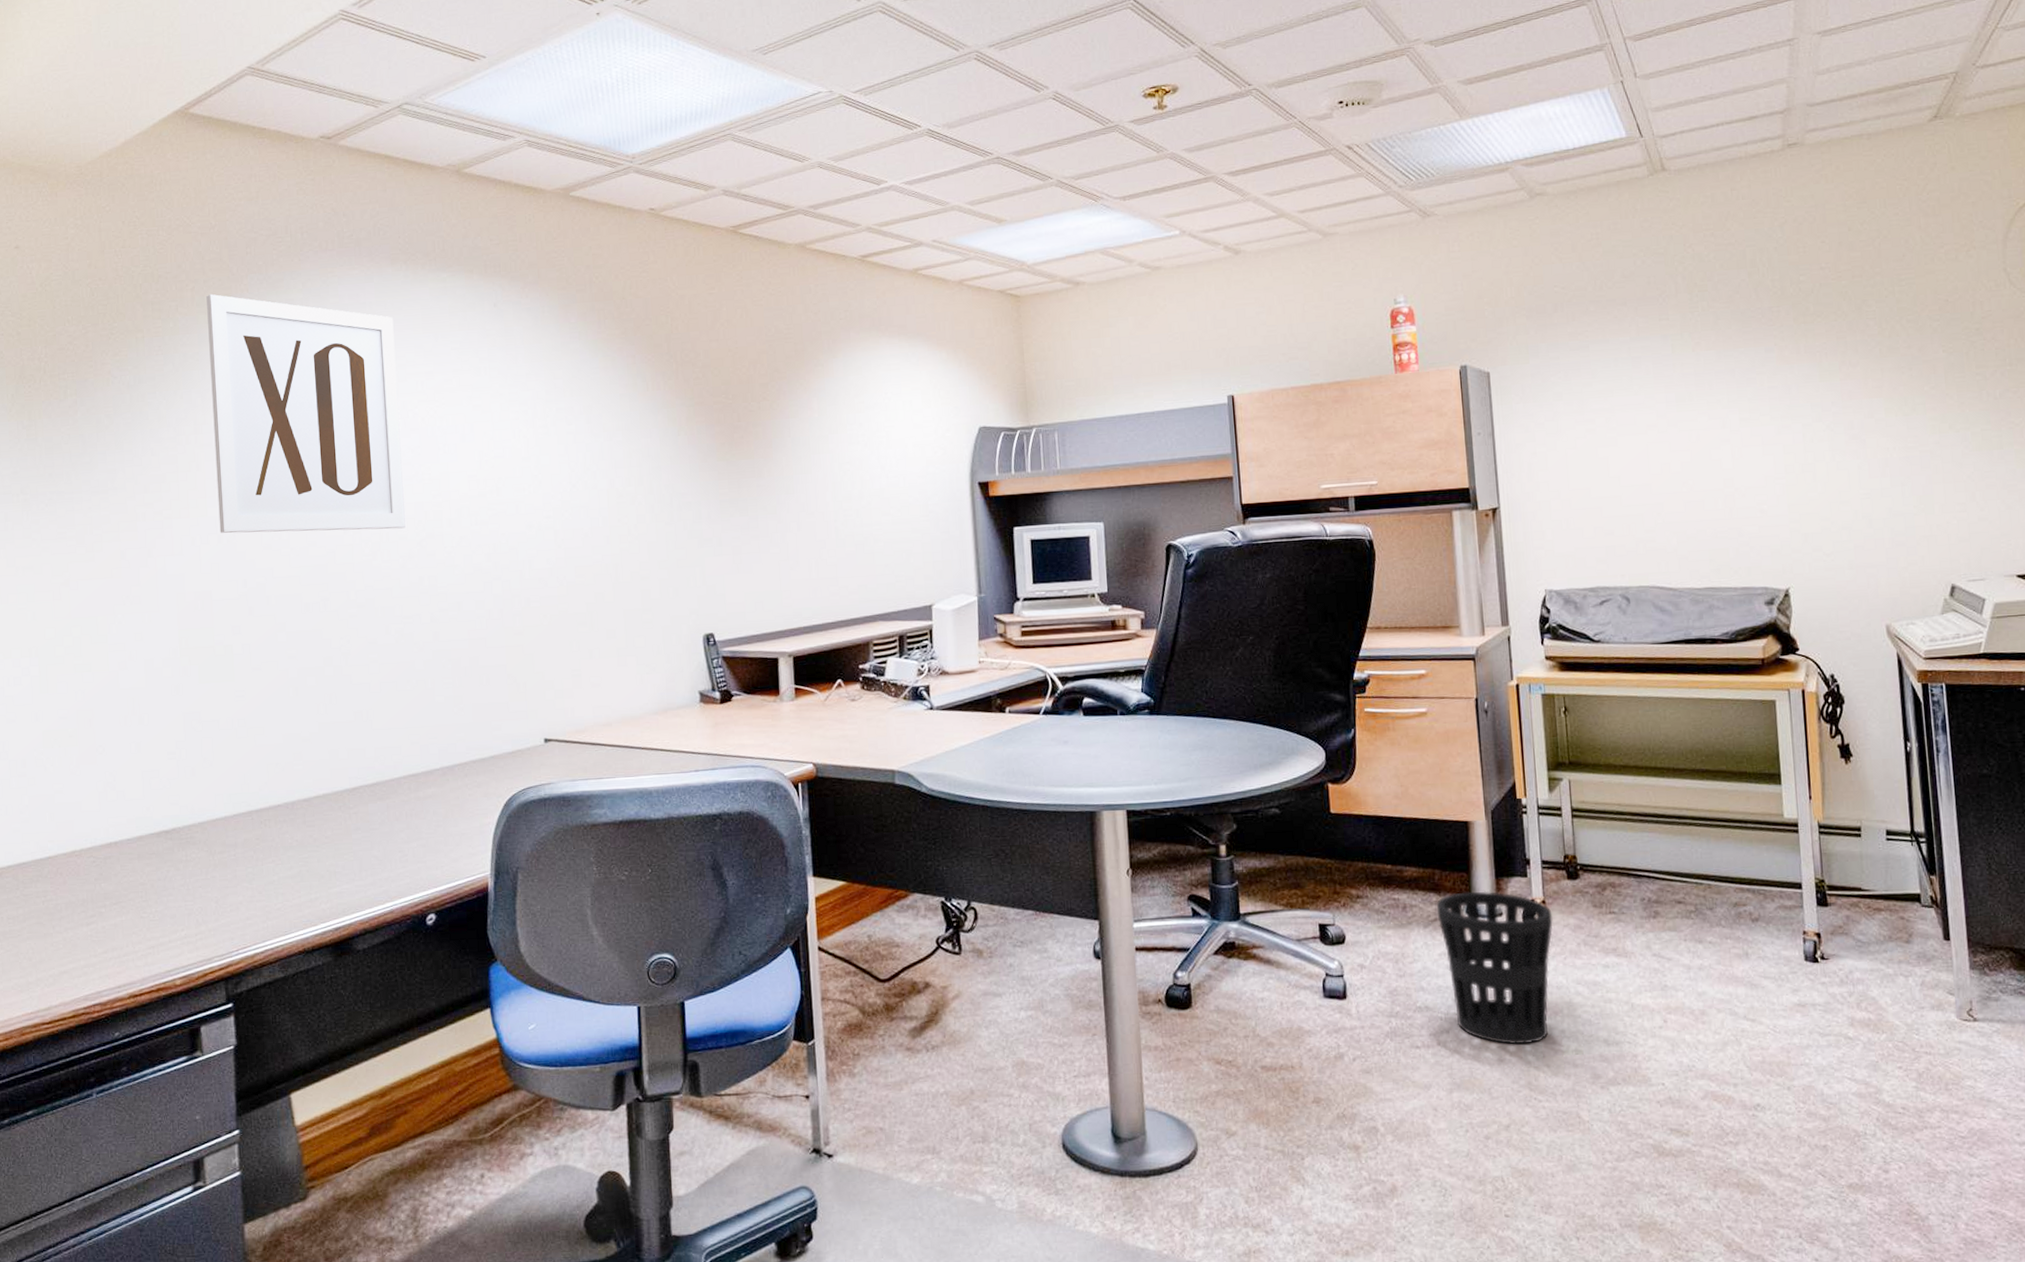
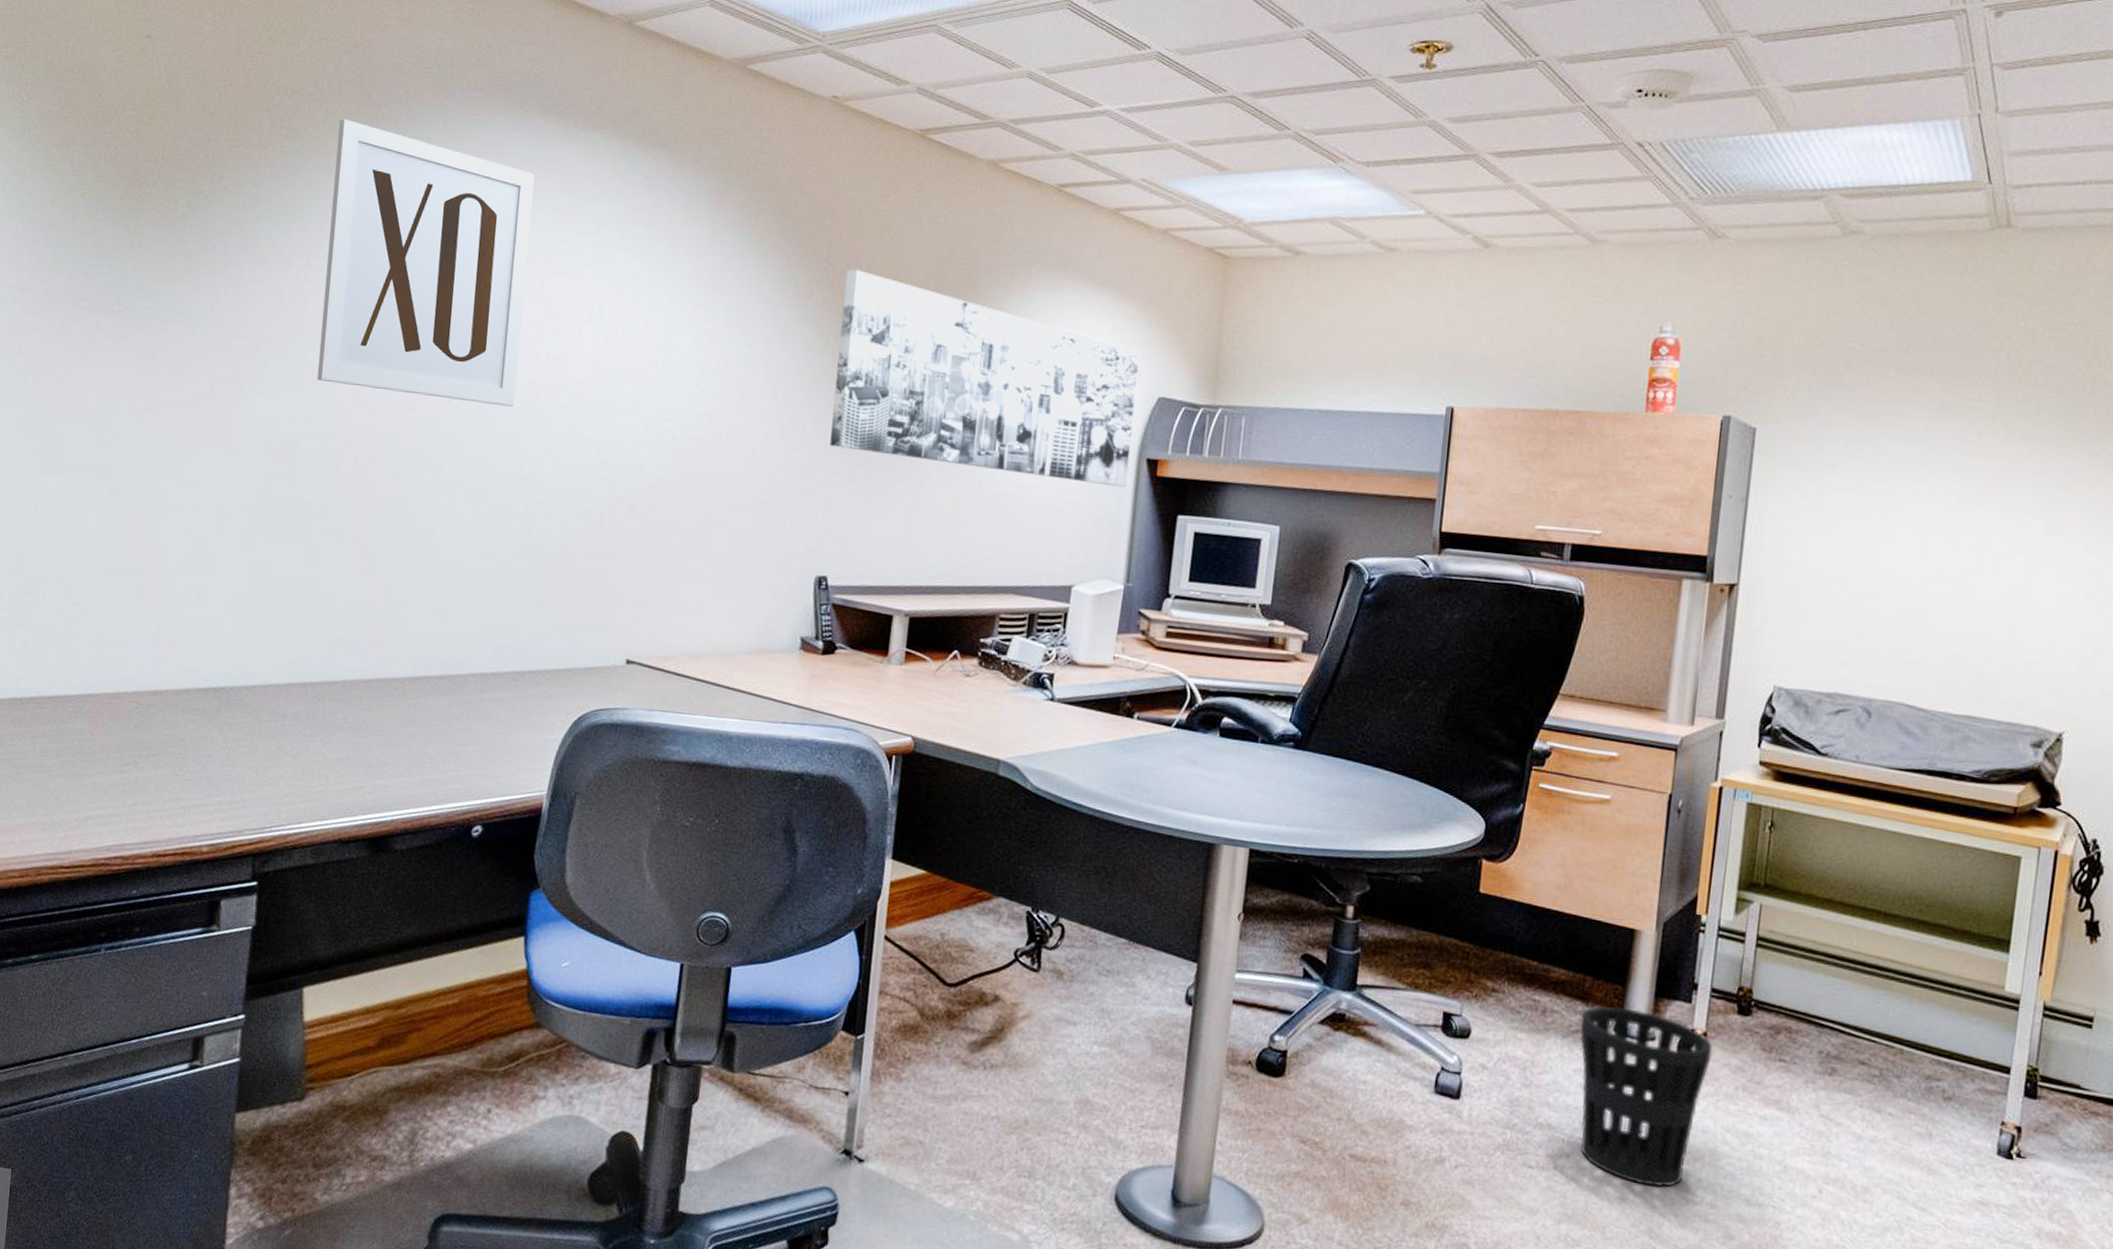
wall art: none [687,357,965,517] -> present [830,269,1140,488]

